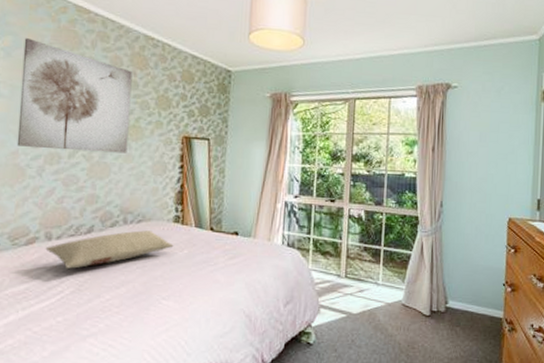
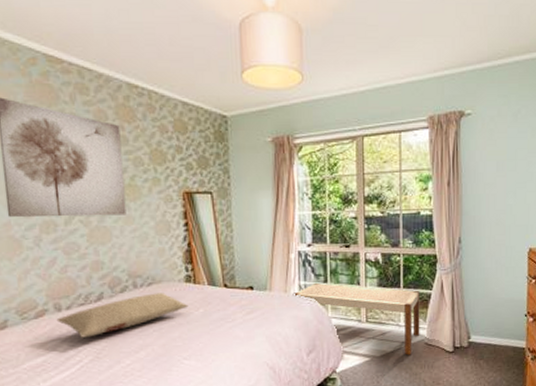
bench: none [275,233,400,316] -> present [292,282,420,356]

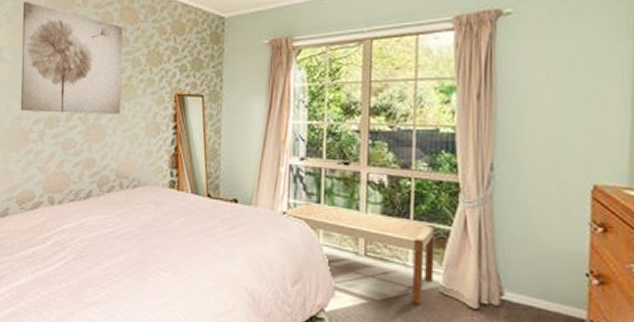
pillow: present [56,293,189,338] -> none [49,196,170,235]

